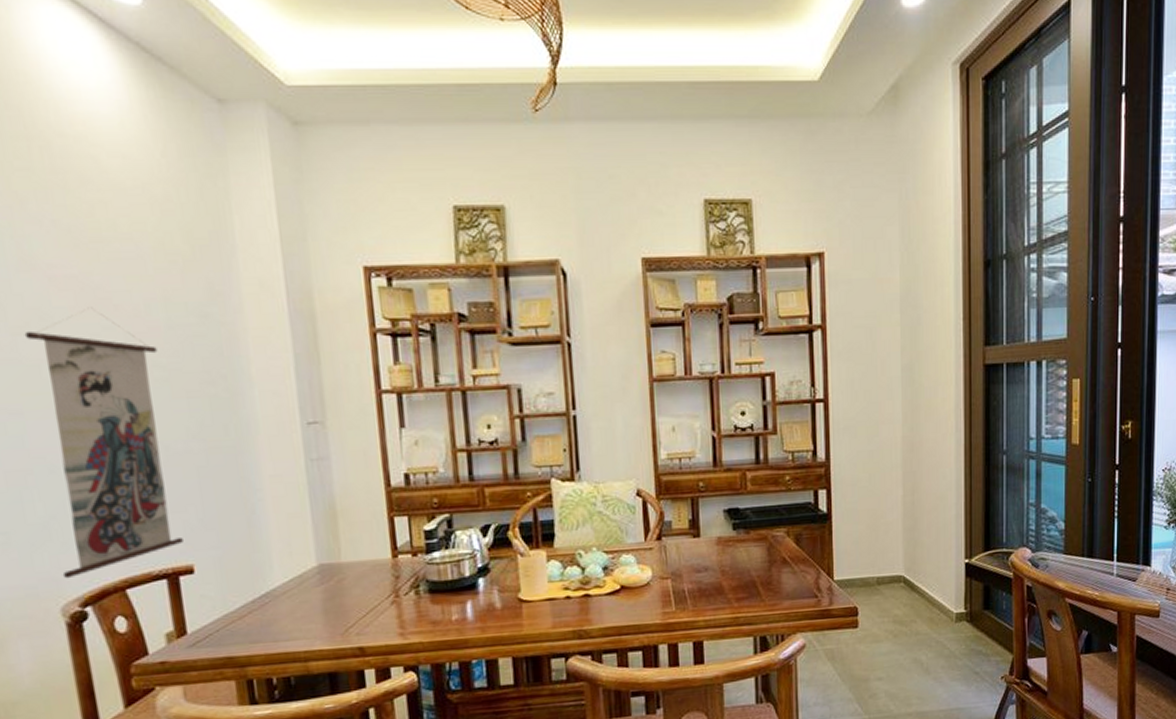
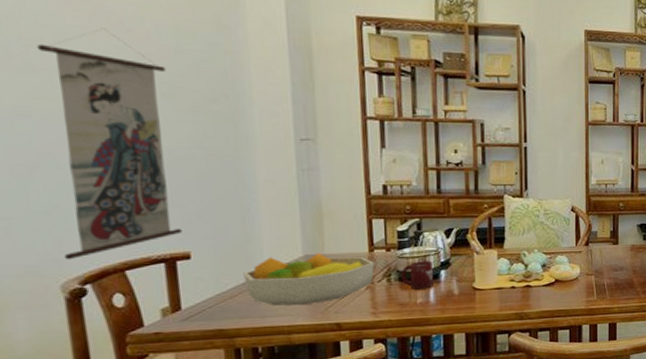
fruit bowl: none [252,561,400,627] -> present [243,252,375,306]
cup: none [431,566,470,603] -> present [401,261,434,289]

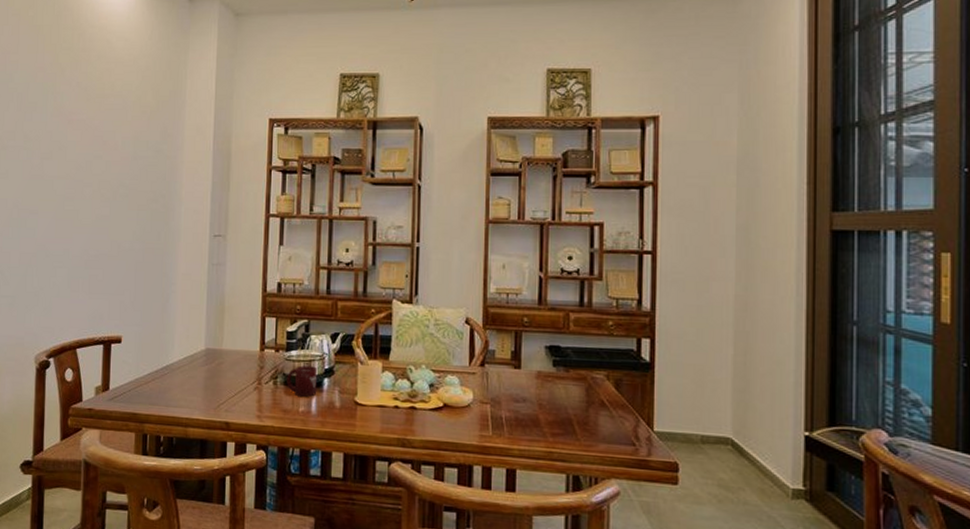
wall scroll: present [36,28,182,260] -> none [40,142,125,335]
fruit bowl: present [243,252,375,306] -> none [157,347,264,399]

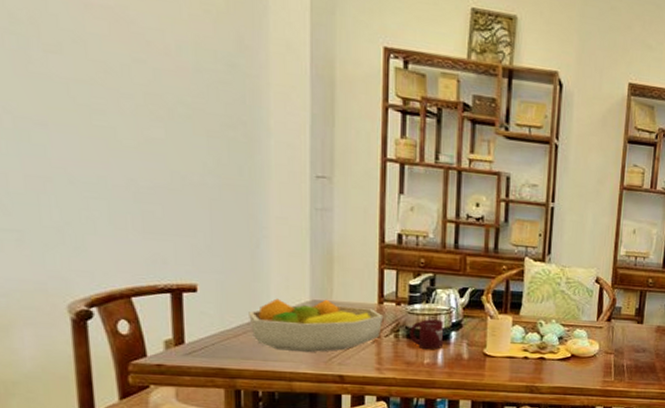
fruit bowl: none [157,347,264,399] -> present [249,298,384,353]

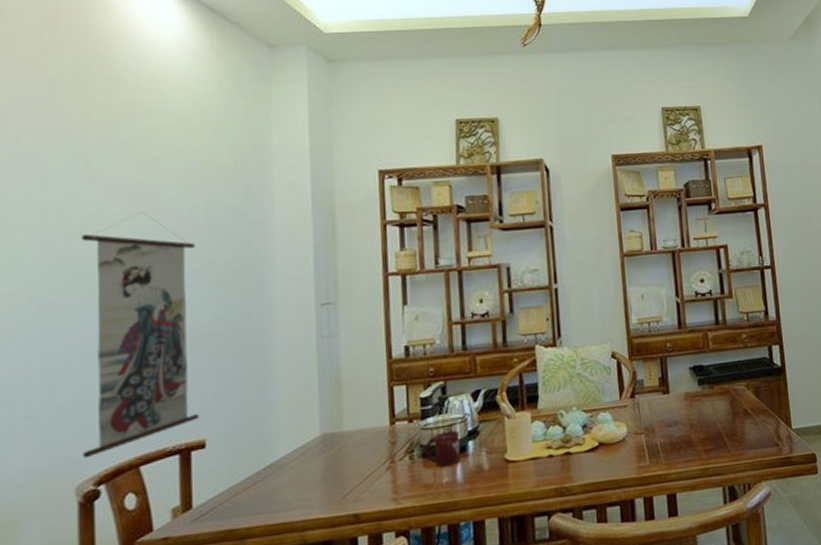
wall scroll: none [56,38,190,280] -> present [81,212,199,459]
fruit bowl: present [249,298,384,353] -> none [258,430,397,497]

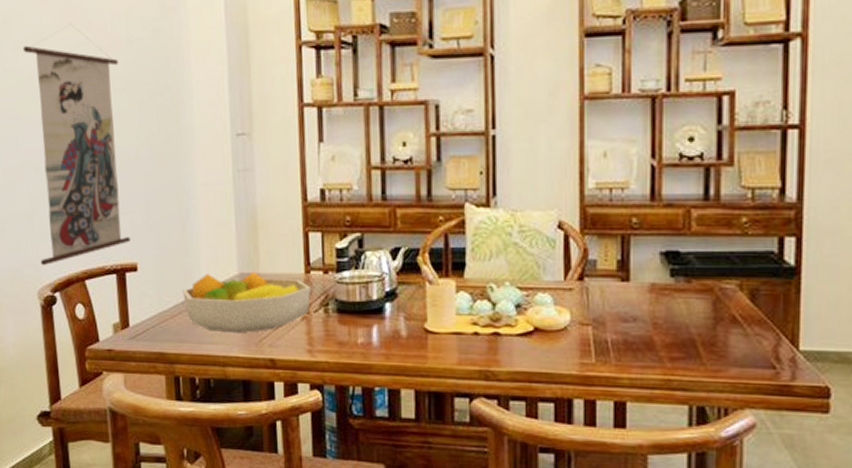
fruit bowl: none [258,430,397,497] -> present [183,271,312,334]
cup: present [425,430,460,467] -> none [340,289,377,326]

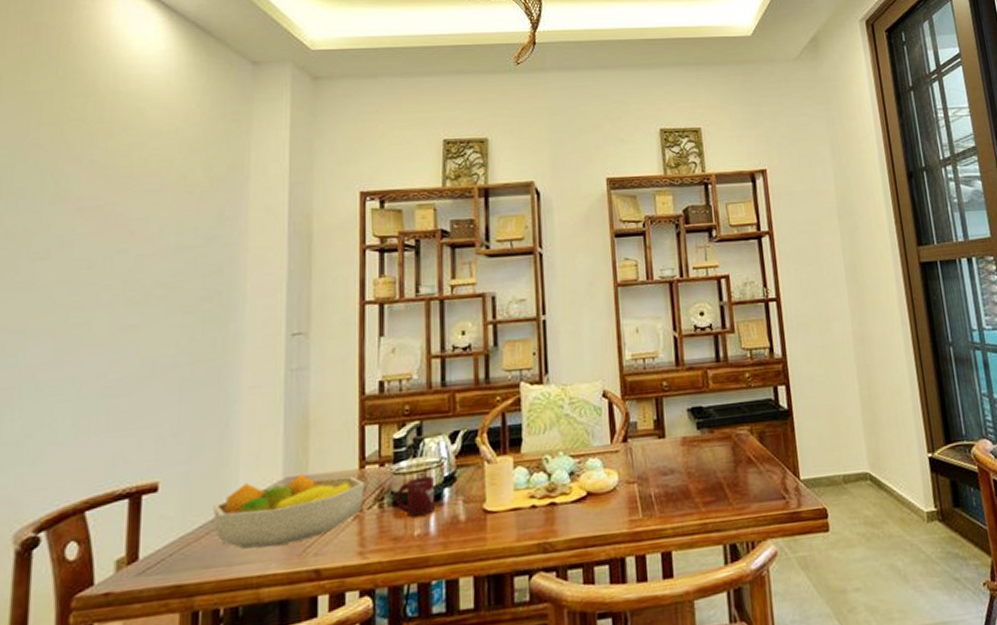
wall scroll: present [22,23,130,266] -> none [23,233,163,502]
cup: none [340,289,377,326] -> present [396,476,435,517]

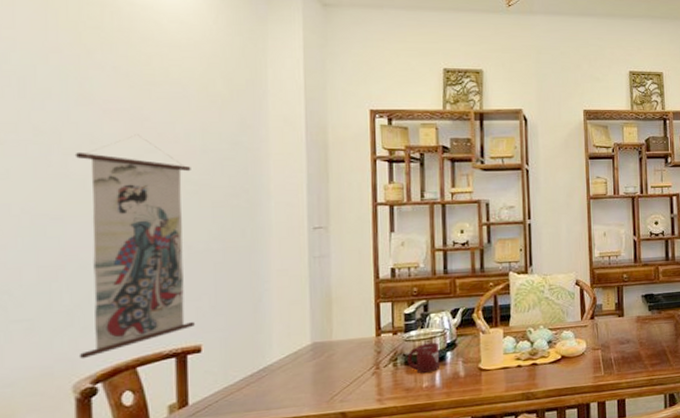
wall scroll: none [23,233,163,502] -> present [74,134,195,359]
fruit bowl: present [213,473,366,549] -> none [252,339,382,397]

